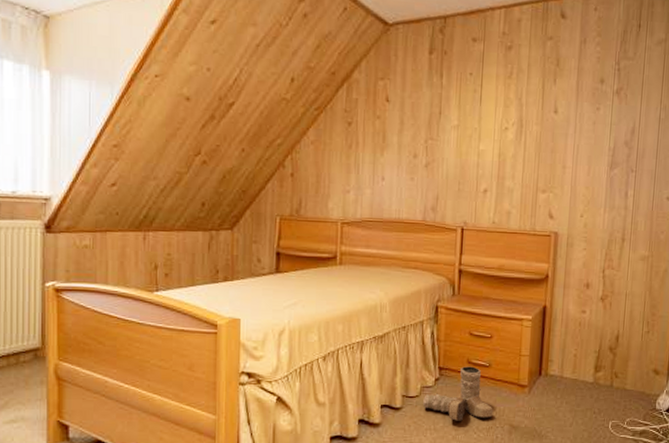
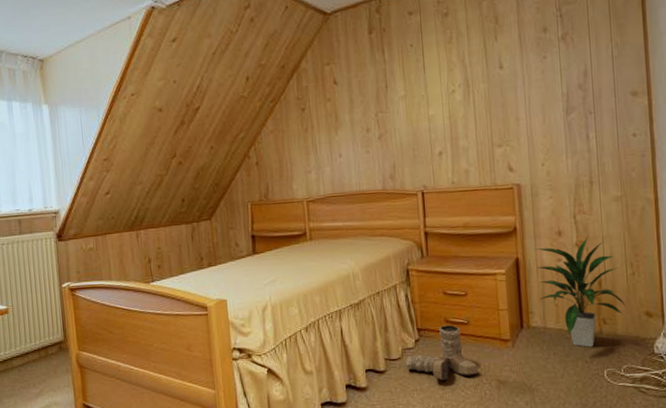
indoor plant: none [559,292,637,399] -> present [535,237,626,347]

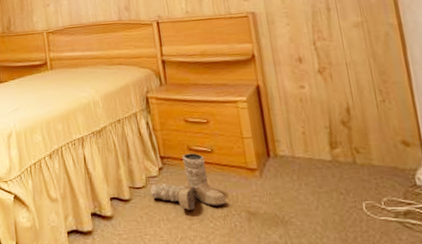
indoor plant: present [535,237,626,347] -> none [276,64,379,178]

